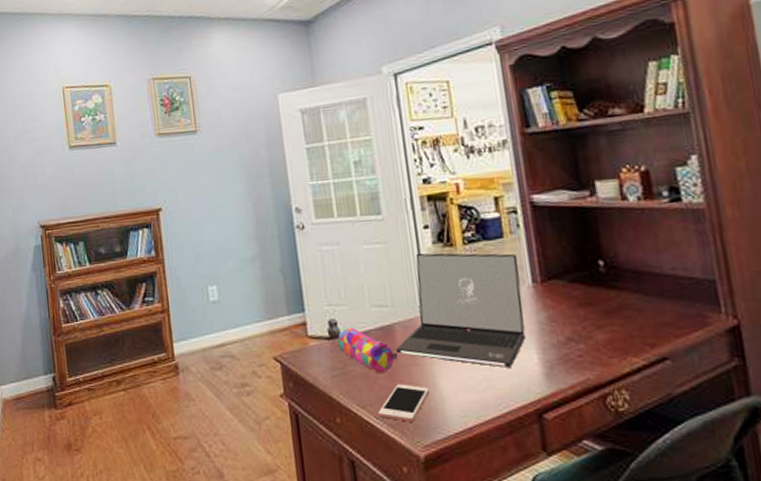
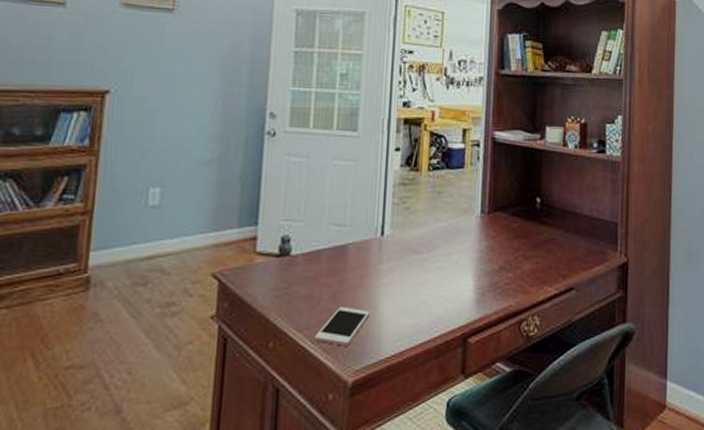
pencil case: present [337,328,398,374] -> none [286,246,346,296]
laptop: present [395,253,526,368] -> none [345,174,473,293]

